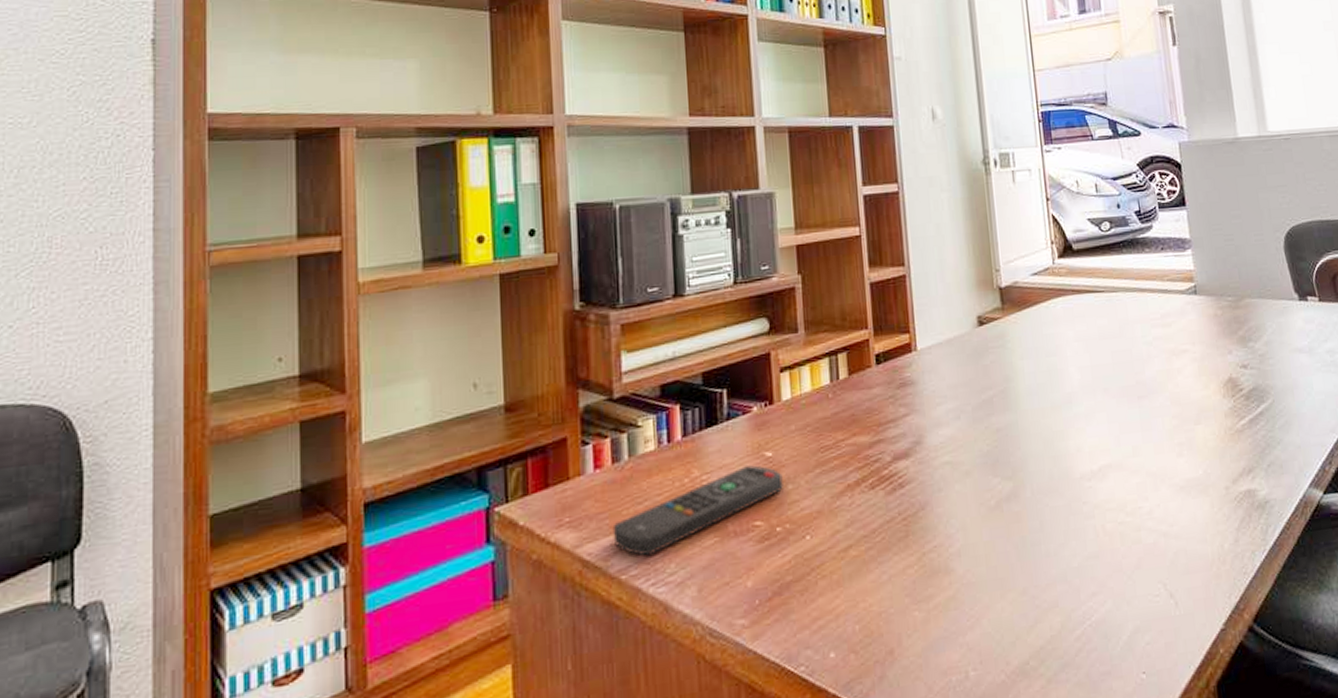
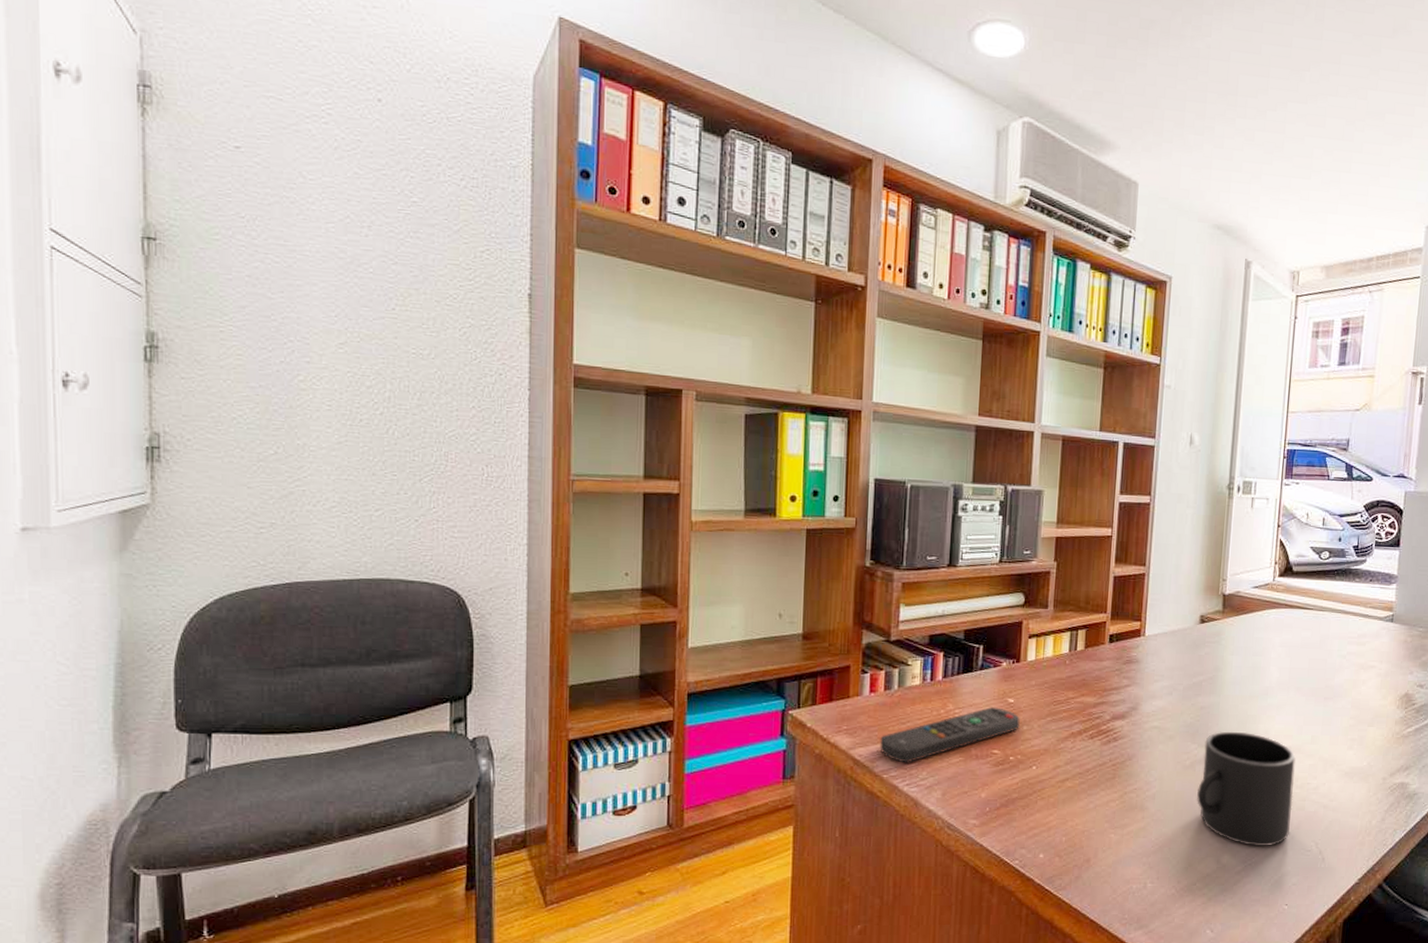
mug: none [1009,453,1130,601] -> present [1197,731,1296,847]

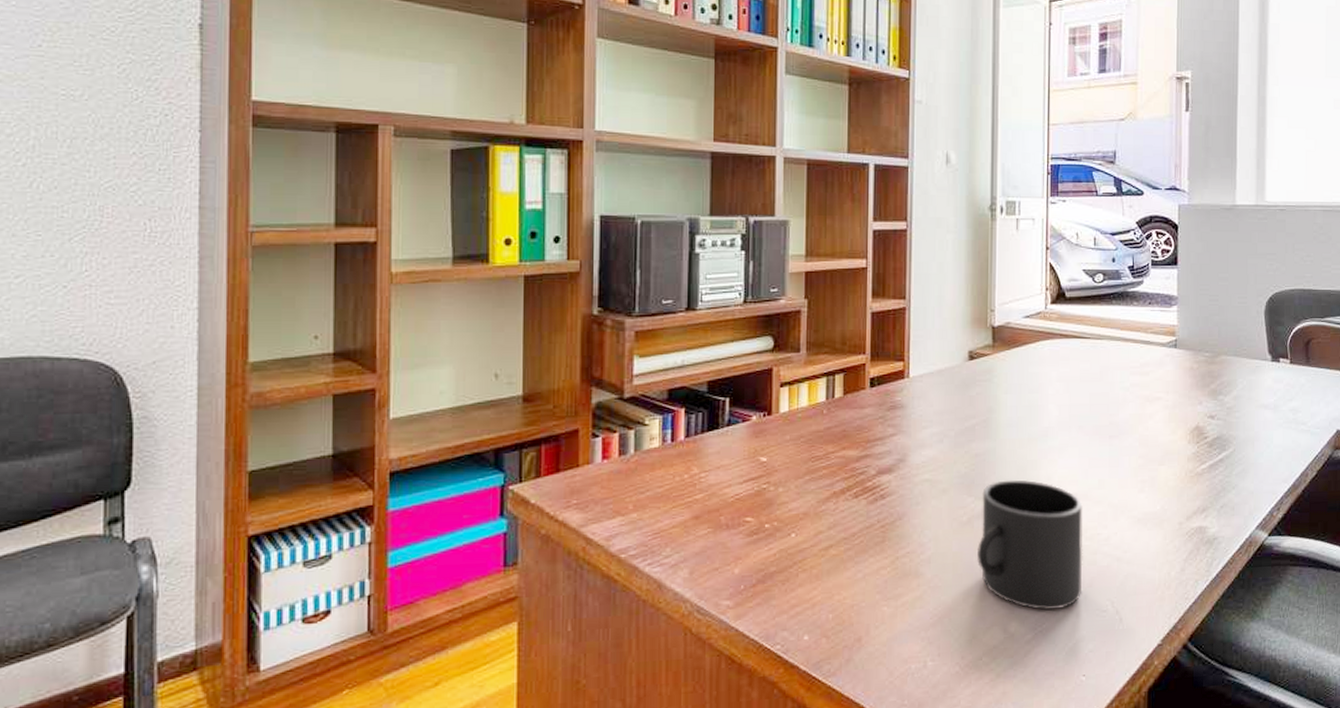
remote control: present [879,706,1021,763] -> none [615,467,776,539]

